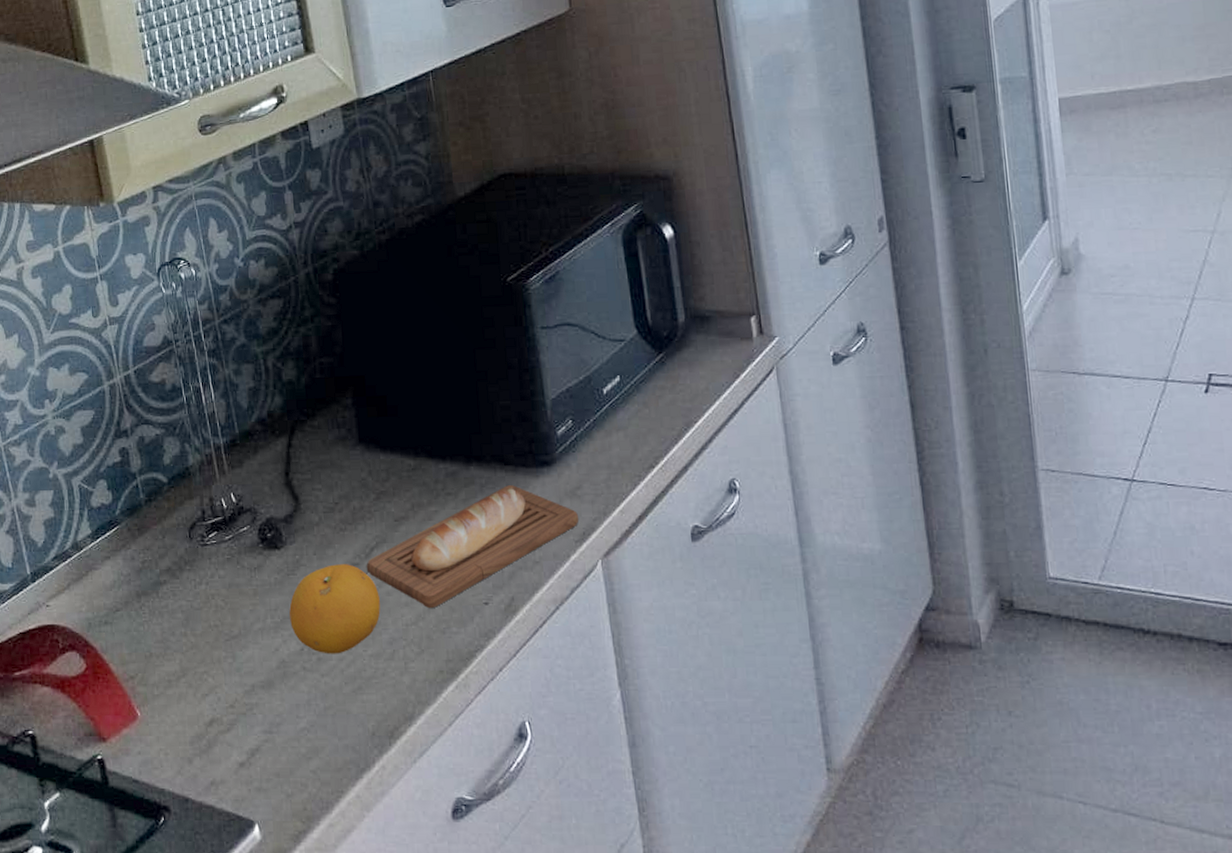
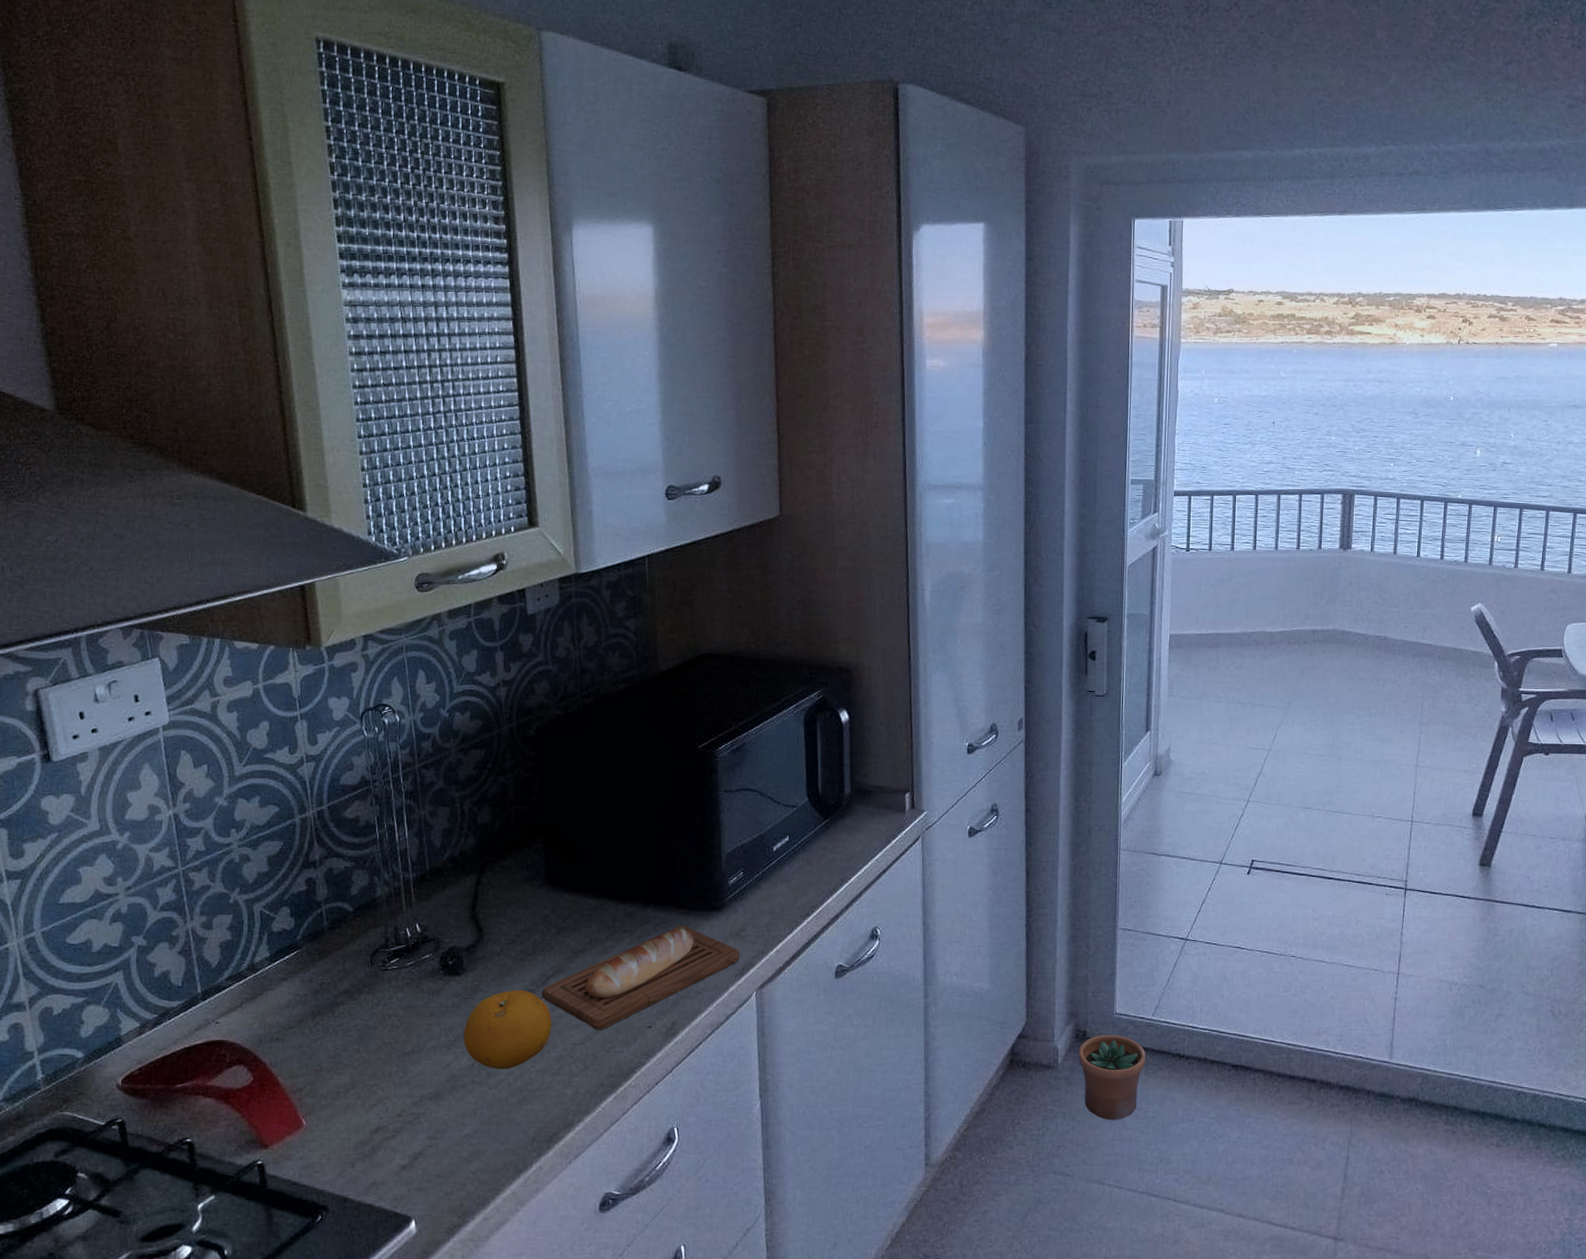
planter: none [1006,604,1098,715] -> present [1078,1034,1146,1120]

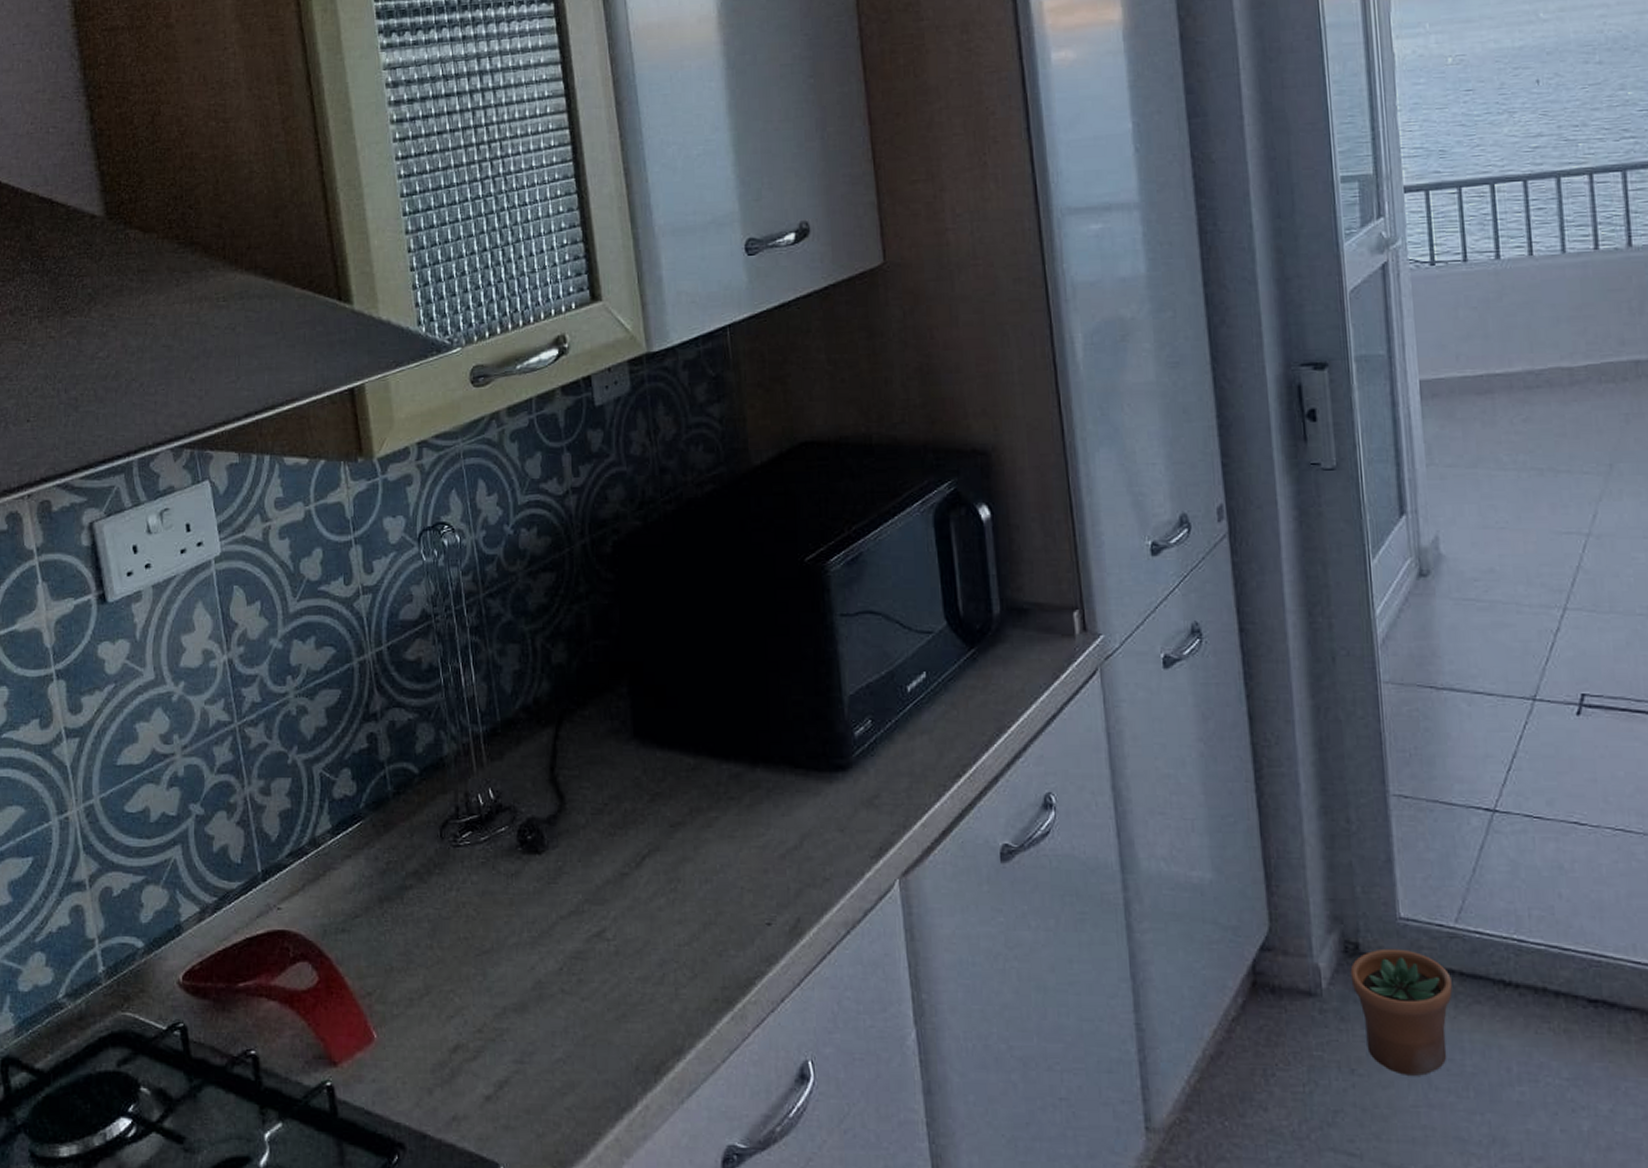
fruit: present [464,990,552,1070] -> none [549,873,650,976]
bread loaf: present [541,926,741,1031] -> none [636,791,876,928]

